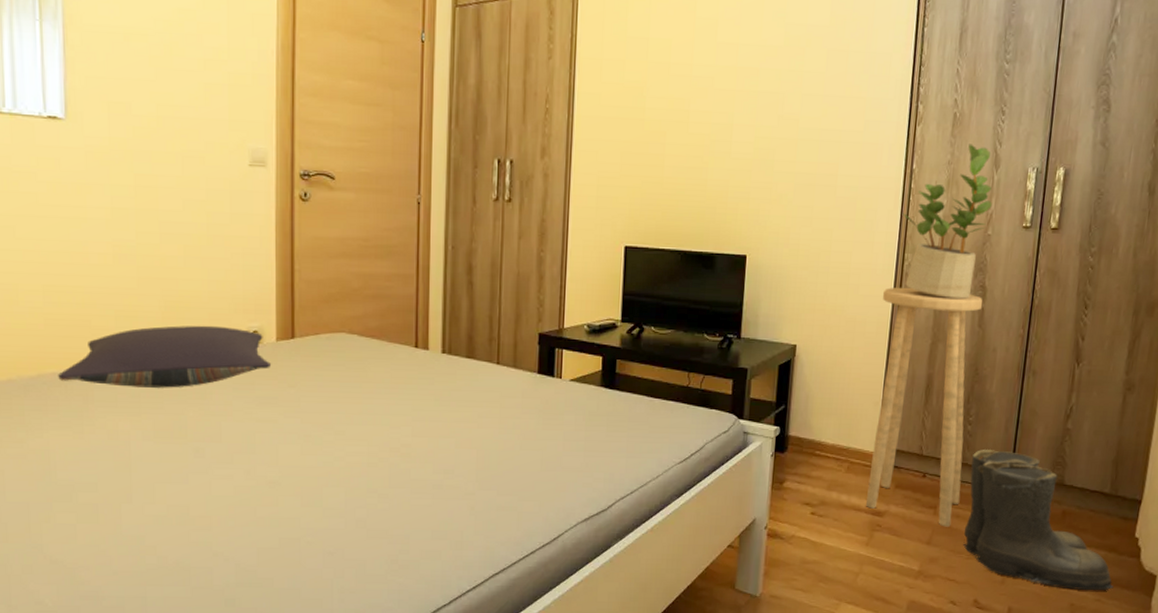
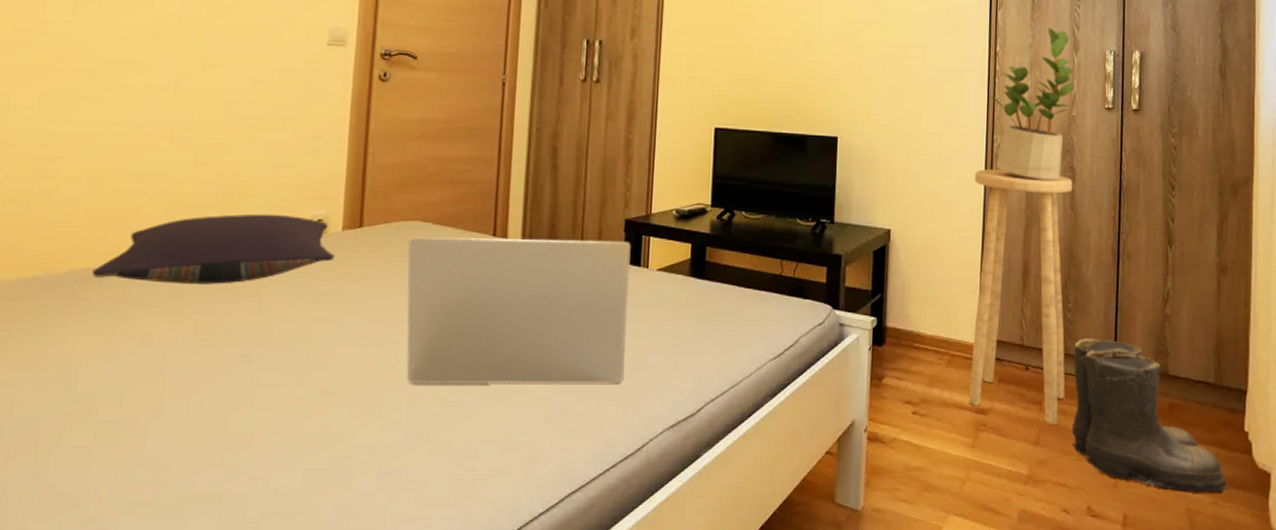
laptop: none [337,348,545,481] -> present [406,237,631,383]

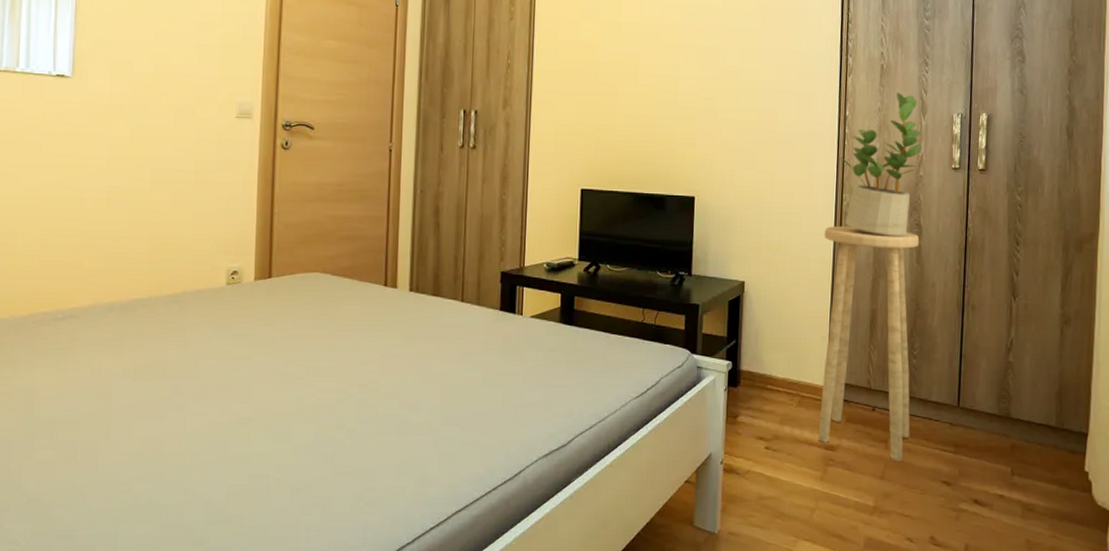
pillow: present [92,213,334,284] -> none [48,266,248,327]
laptop: present [406,237,631,383] -> none [311,286,507,417]
boots: present [1072,339,1229,493] -> none [916,383,1068,527]

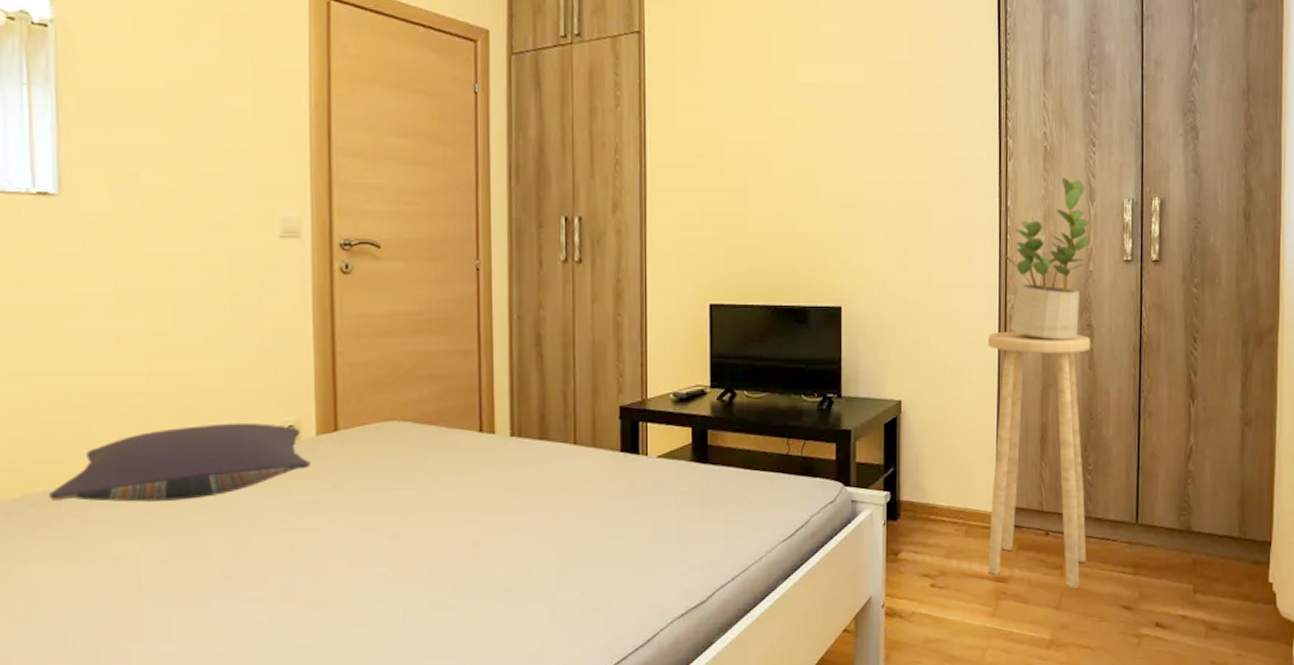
pillow: none [48,266,248,327] -> present [49,422,310,502]

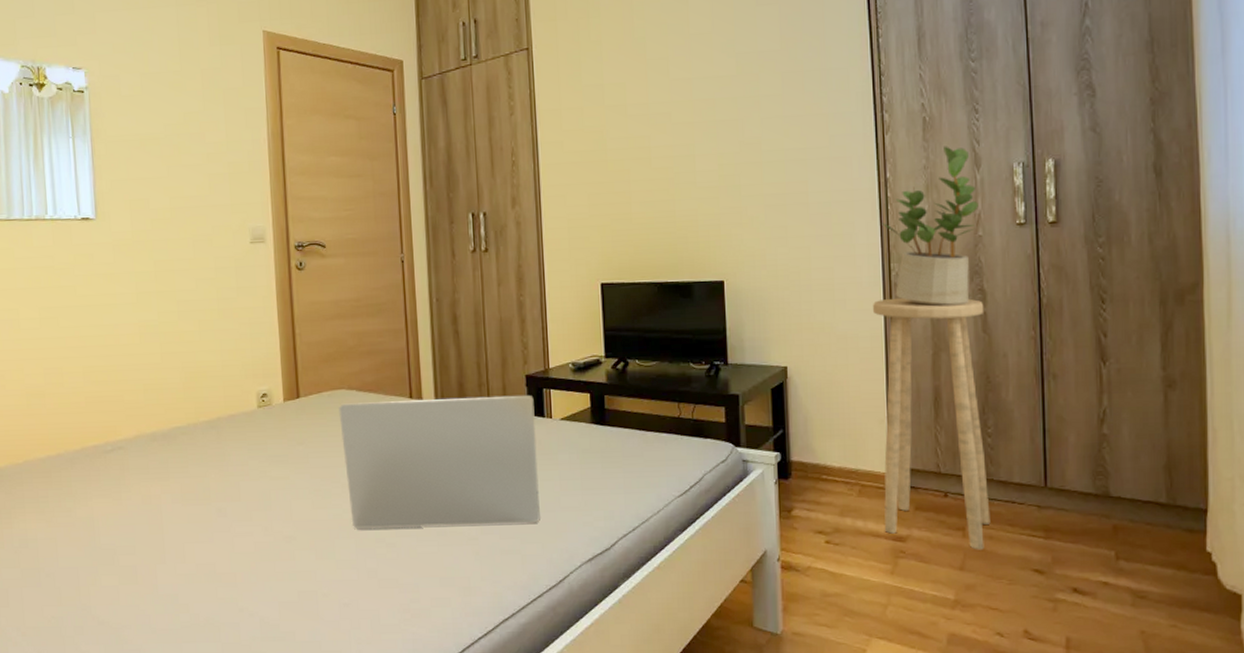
pillow: present [49,422,310,502] -> none [98,391,280,454]
laptop: none [389,428,629,589] -> present [339,394,540,529]

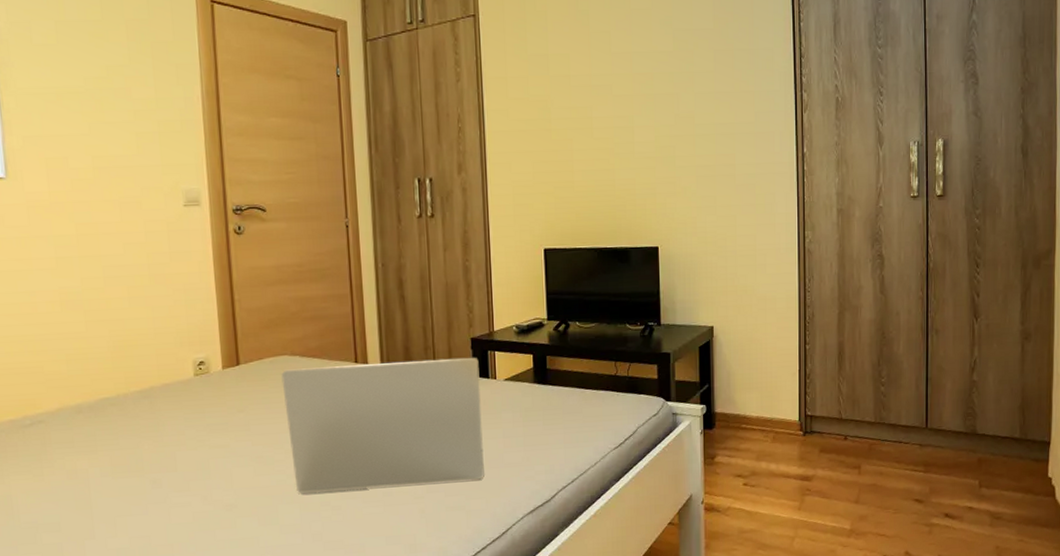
stool: present [873,297,991,550] -> none [789,262,882,485]
potted plant: present [880,146,979,305] -> none [797,124,880,269]

